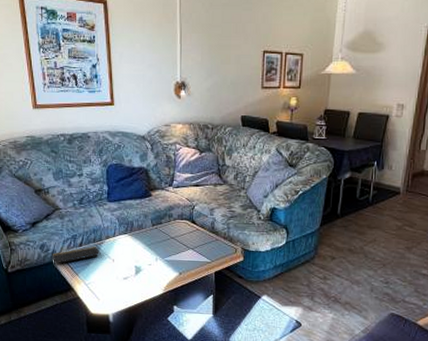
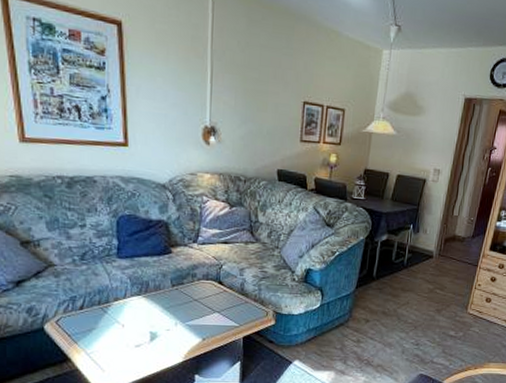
notepad: present [52,245,102,264] -> none [42,309,109,331]

